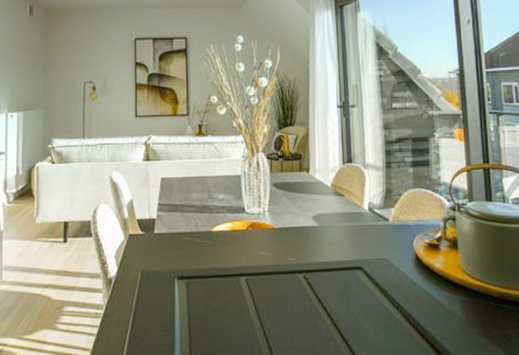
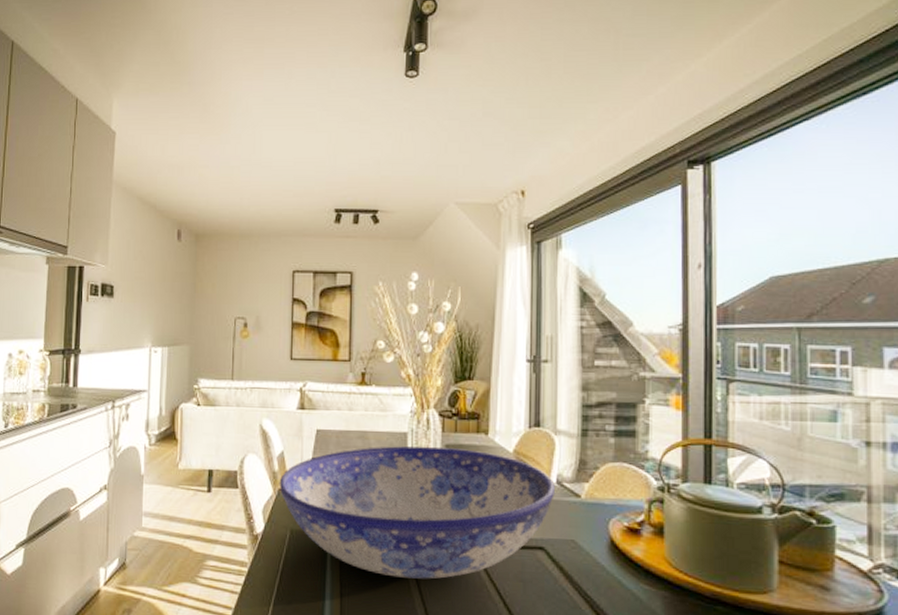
ceramic bowl: none [129,185,368,306] -> present [279,446,555,579]

